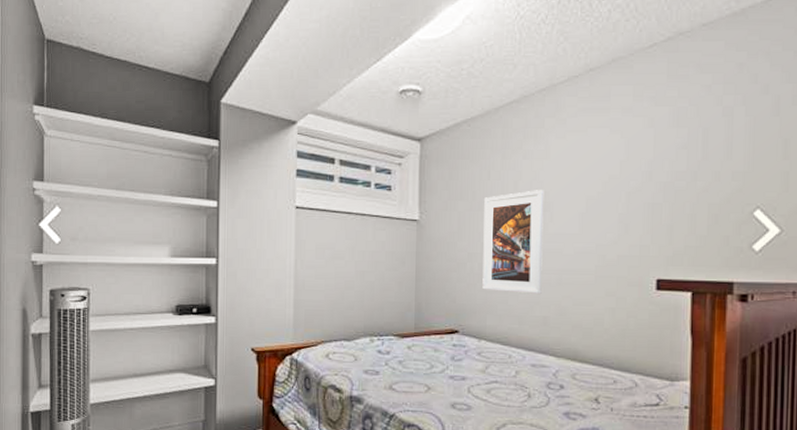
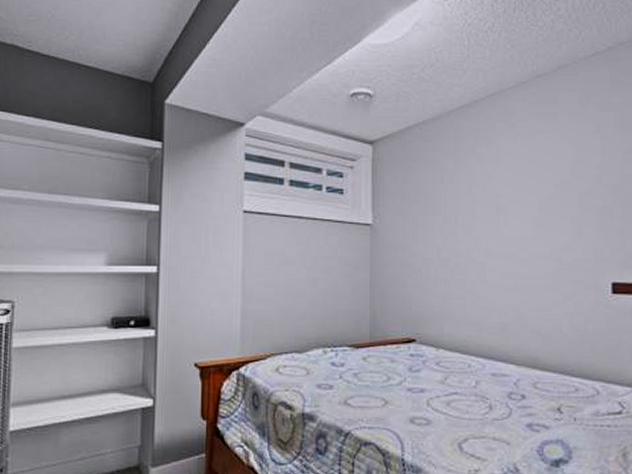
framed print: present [482,190,544,295] -> none [438,193,499,301]

